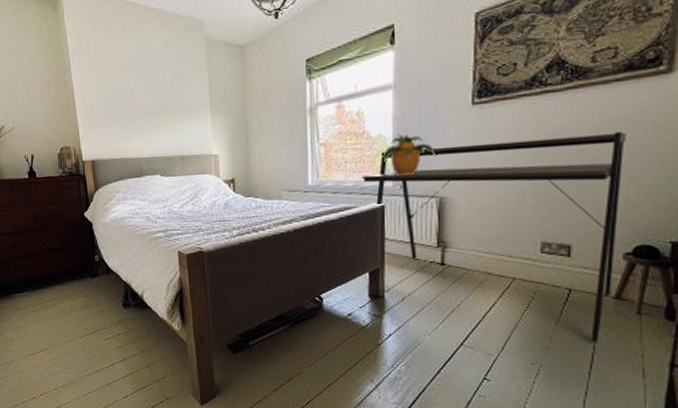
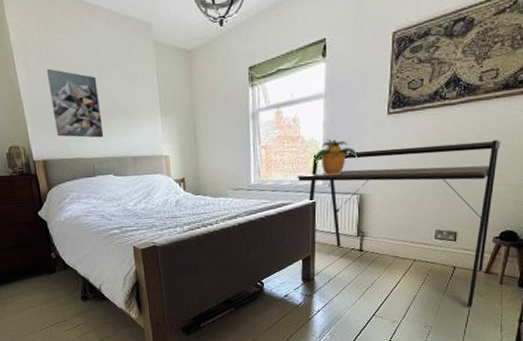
wall art: none [99,70,152,138] -> present [46,68,104,138]

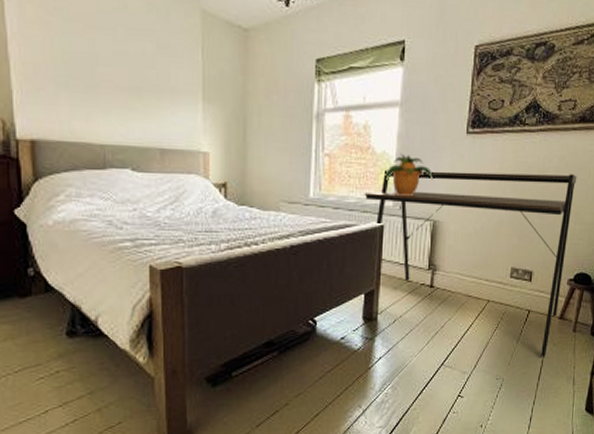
wall art: present [46,68,104,138] -> none [50,21,123,120]

